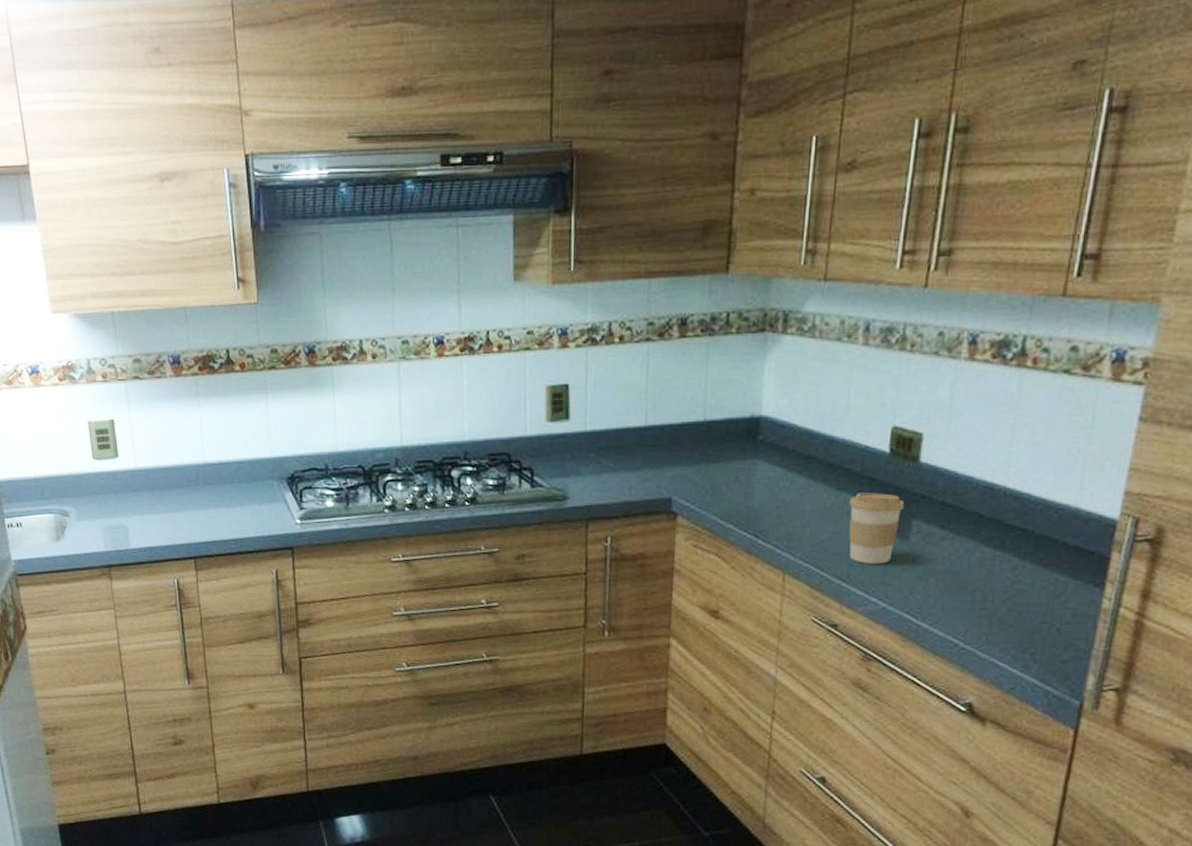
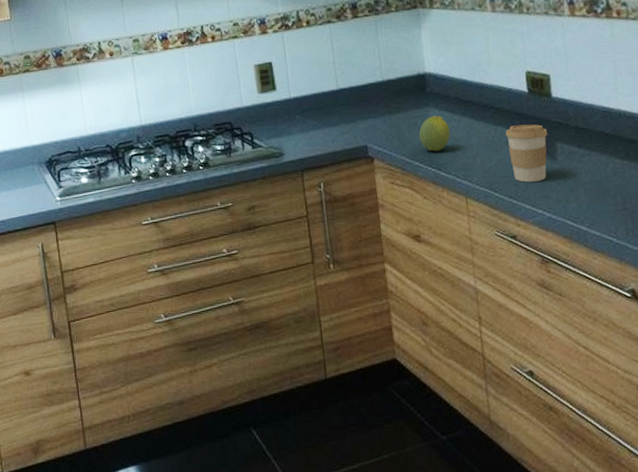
fruit: none [738,471,779,514] -> present [419,116,451,152]

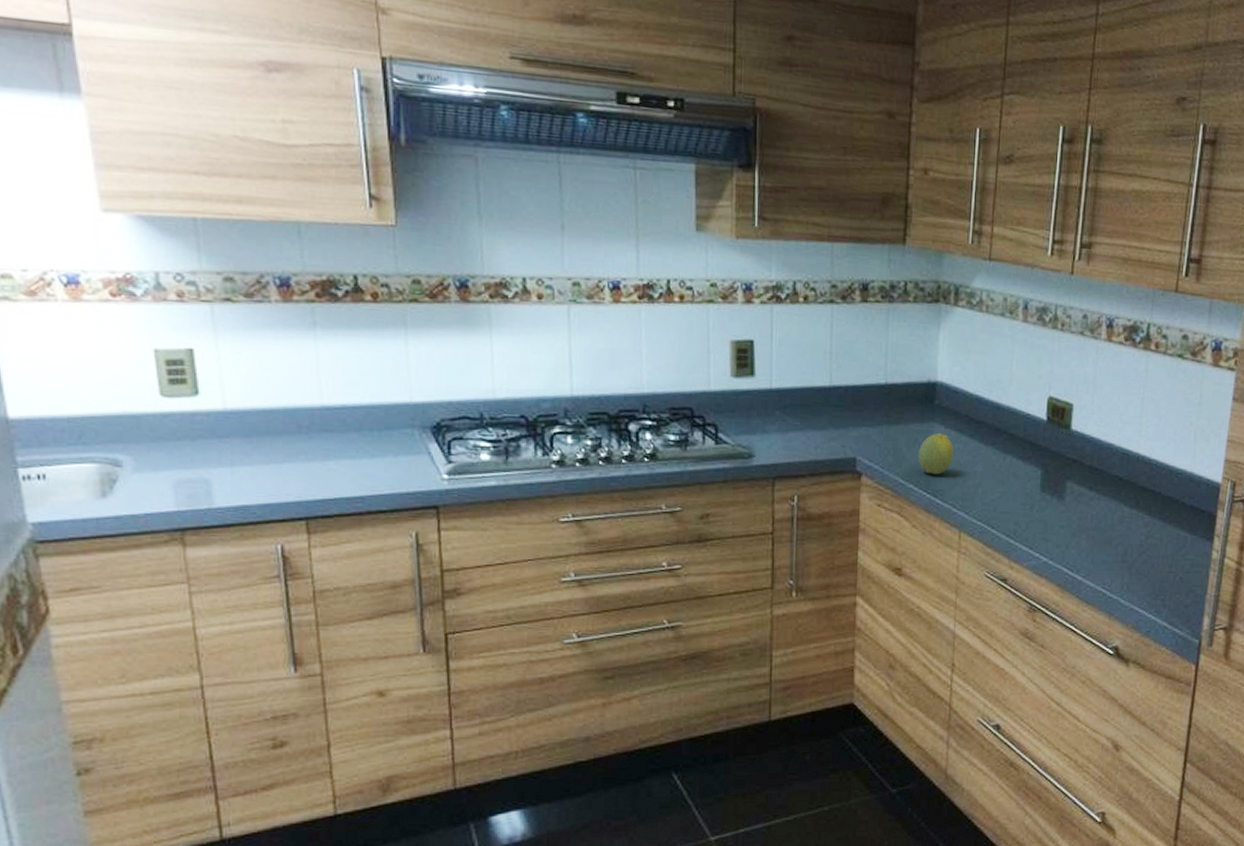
coffee cup: present [505,124,548,183] -> none [1014,456,1060,522]

